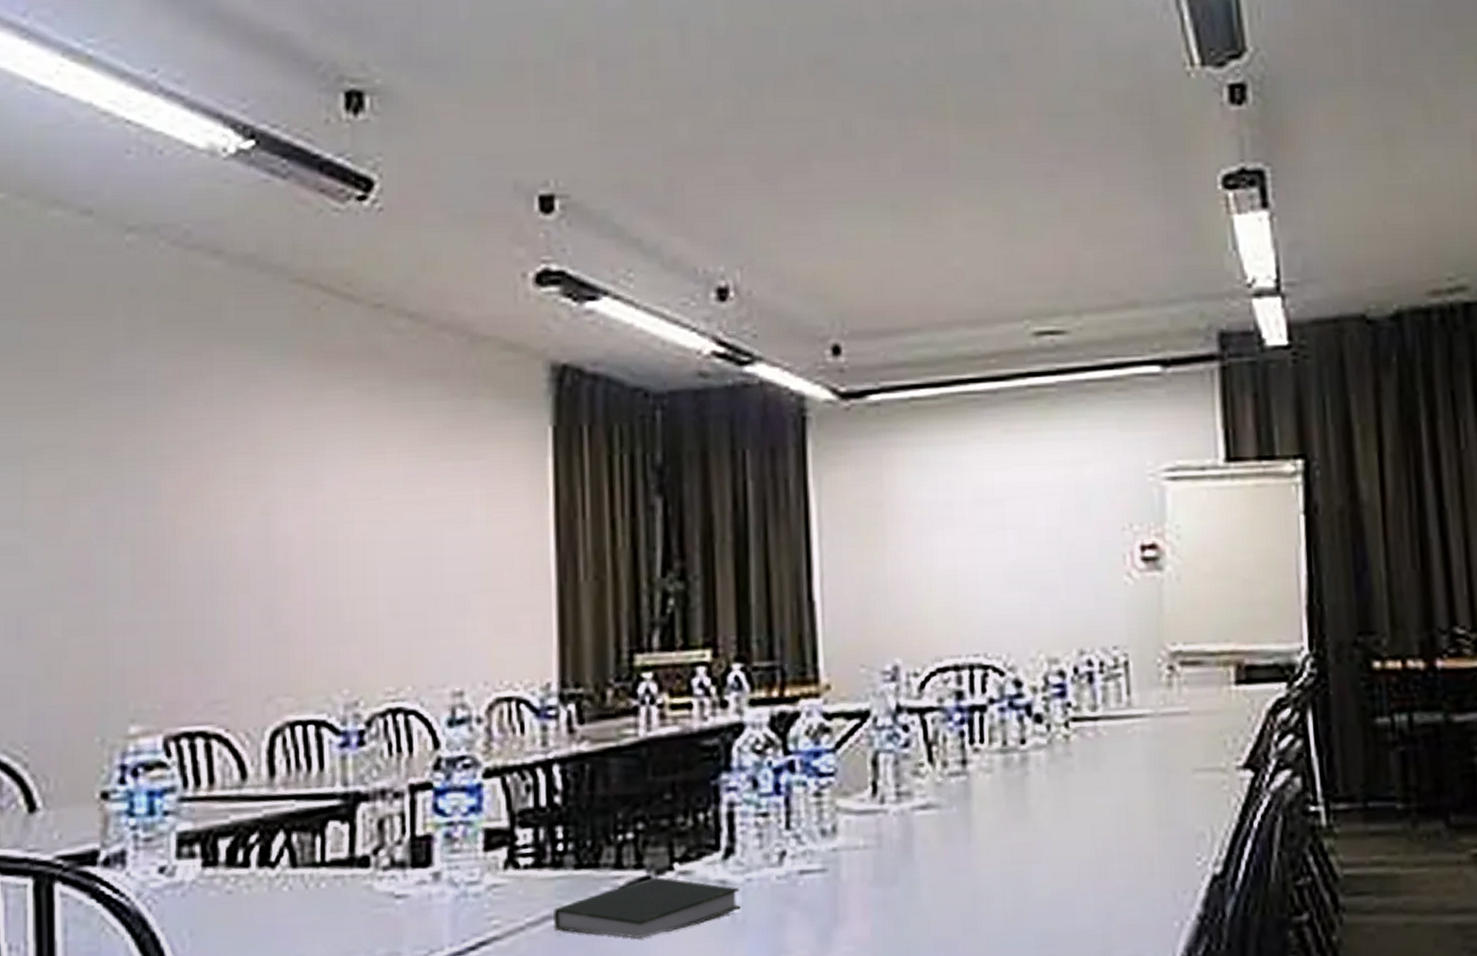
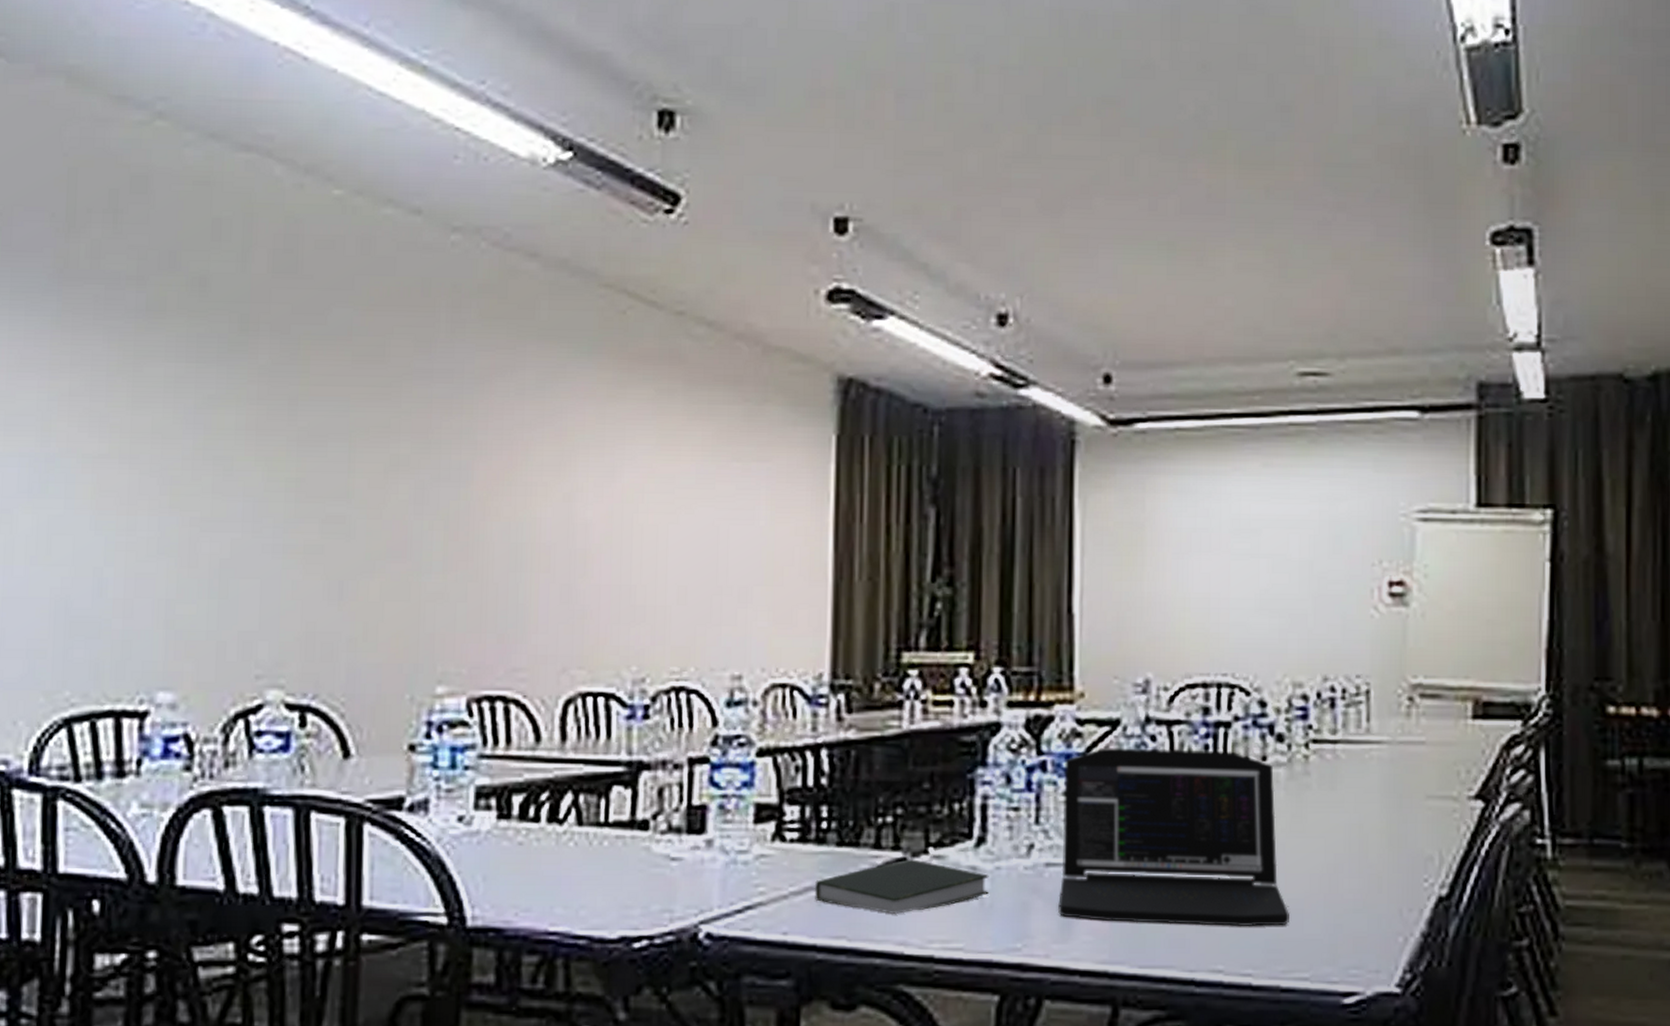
laptop: none [814,736,1059,929] -> present [1058,748,1289,927]

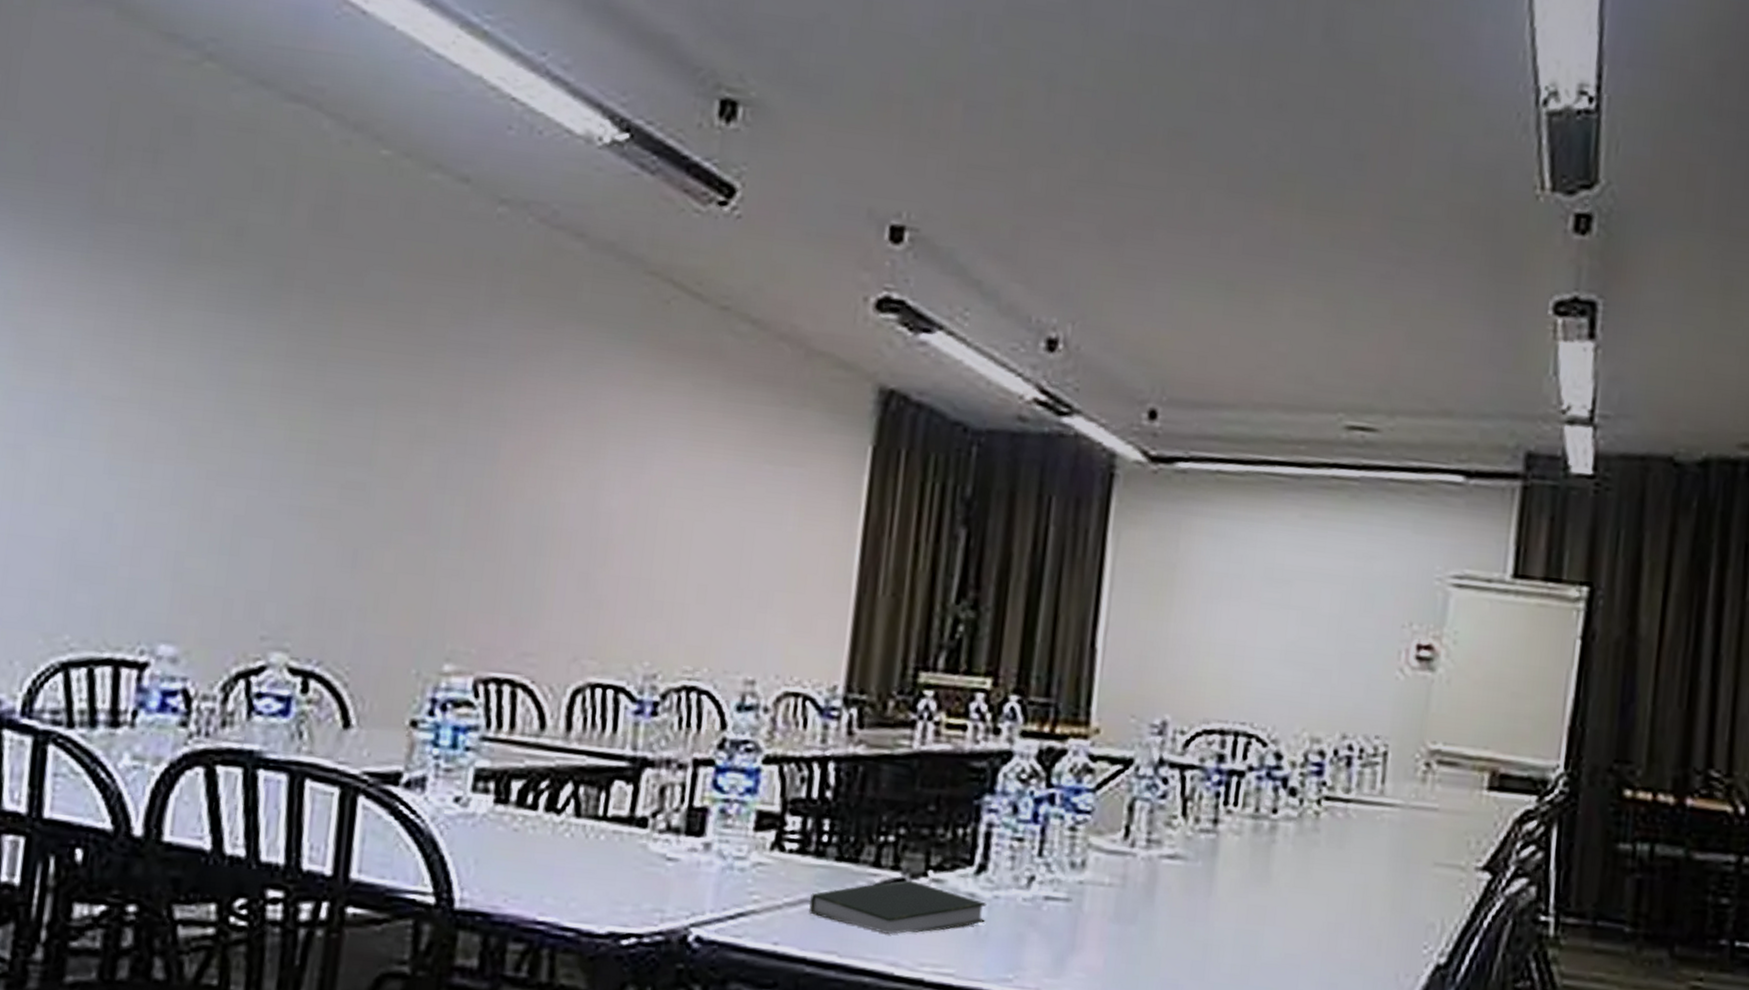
laptop: present [1058,748,1289,927] -> none [1053,786,1285,980]

